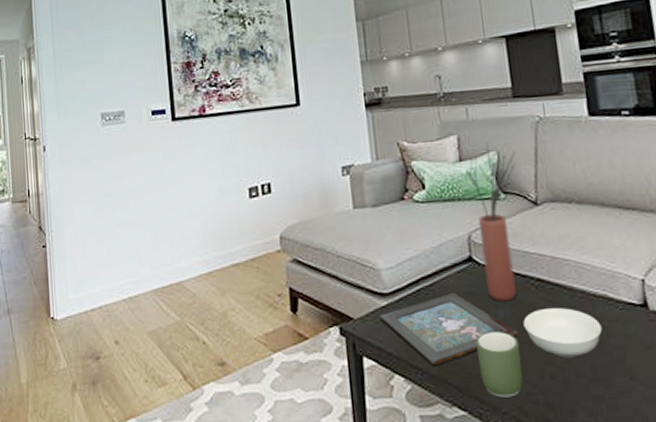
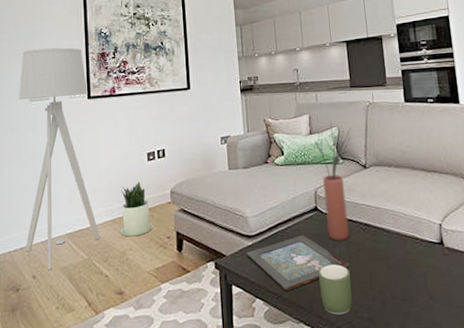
floor lamp: none [87,56,194,335] -> present [18,47,100,270]
planter: none [218,224,259,294] -> present [120,181,153,237]
bowl: present [523,308,602,358] -> none [353,246,411,284]

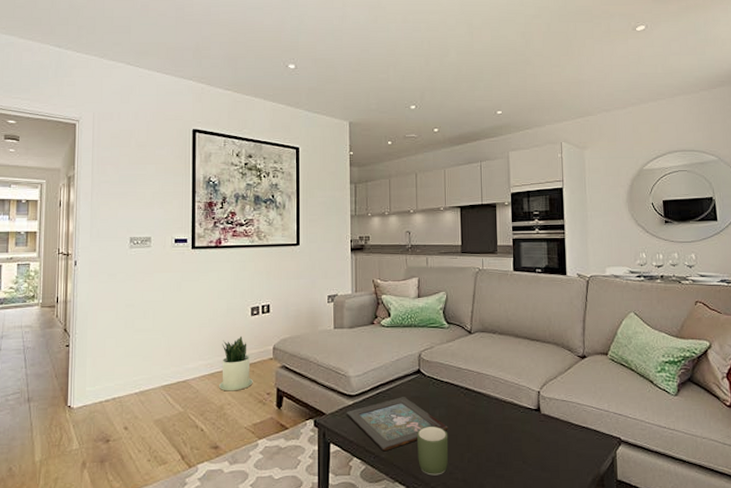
floor lamp: present [18,47,100,270] -> none [117,194,197,422]
vase: present [314,121,352,242] -> none [421,285,460,404]

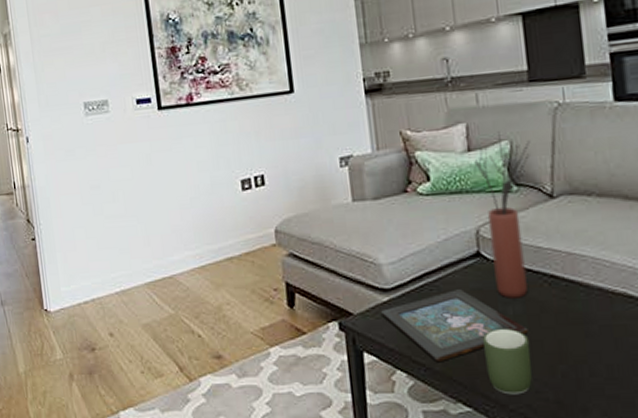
planter: present [218,336,253,392] -> none [210,217,255,288]
vase: none [421,285,460,404] -> present [474,131,531,299]

